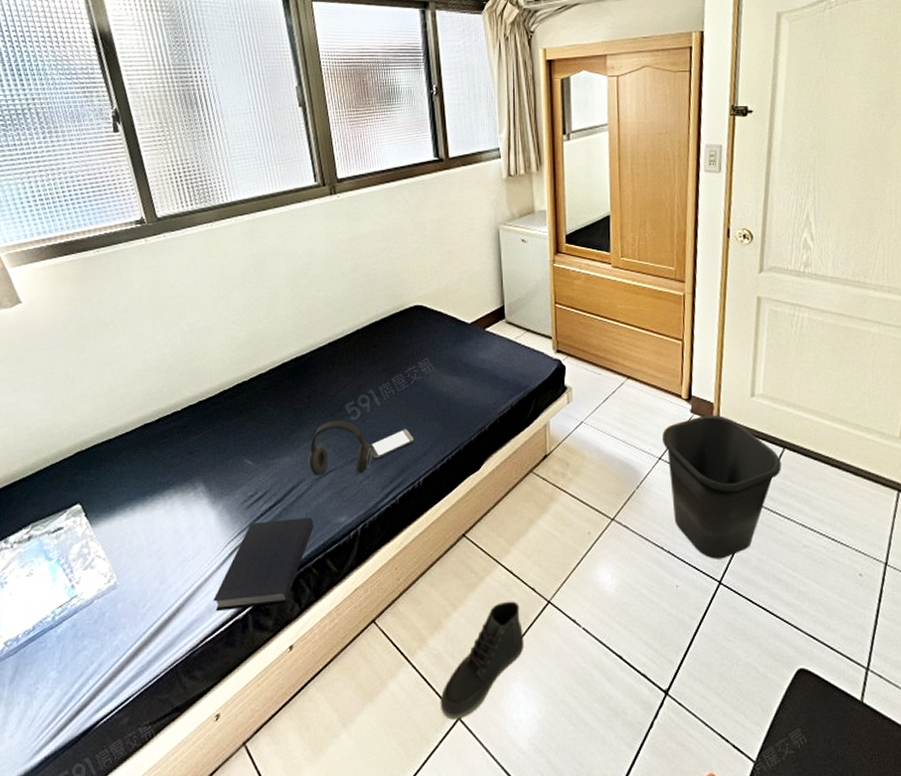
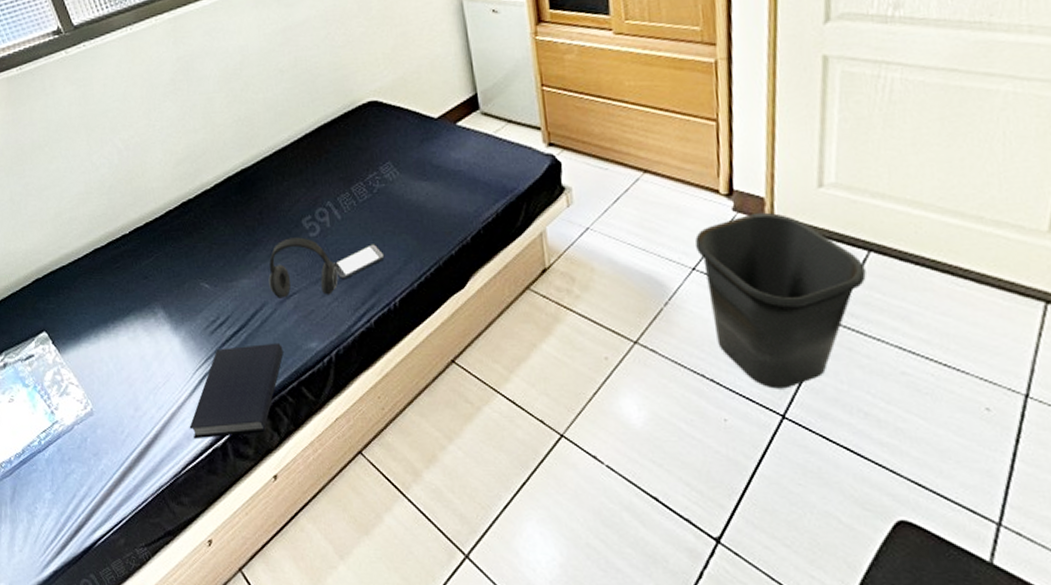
sneaker: present [440,601,524,720] -> none [443,434,536,558]

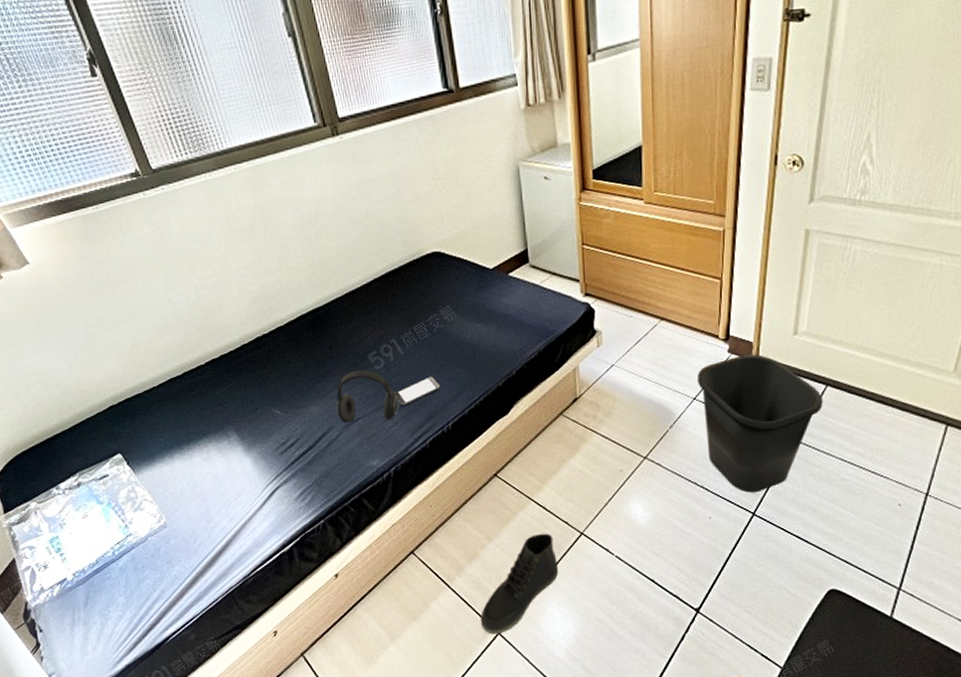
book: present [189,342,283,439] -> none [258,461,347,546]
sneaker: none [443,434,536,558] -> present [480,533,559,634]

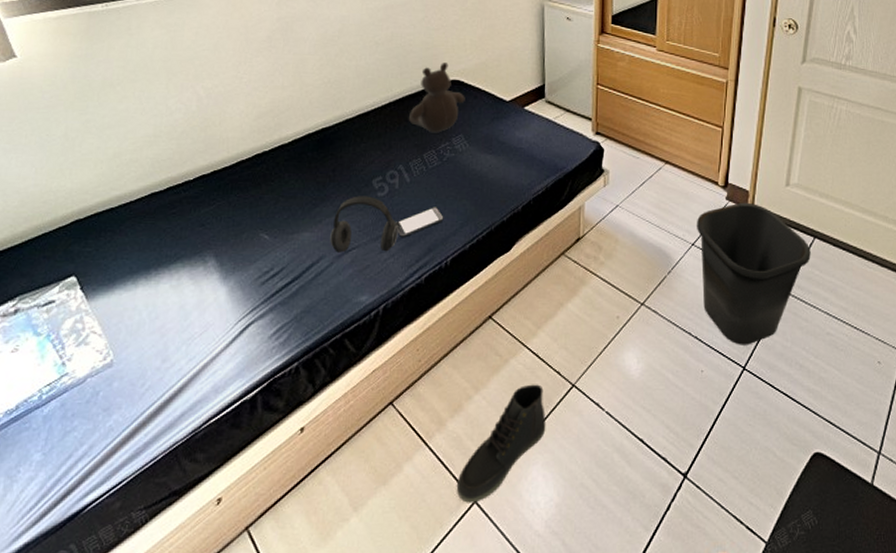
stuffed animal: none [395,235,448,306] -> present [409,62,465,133]

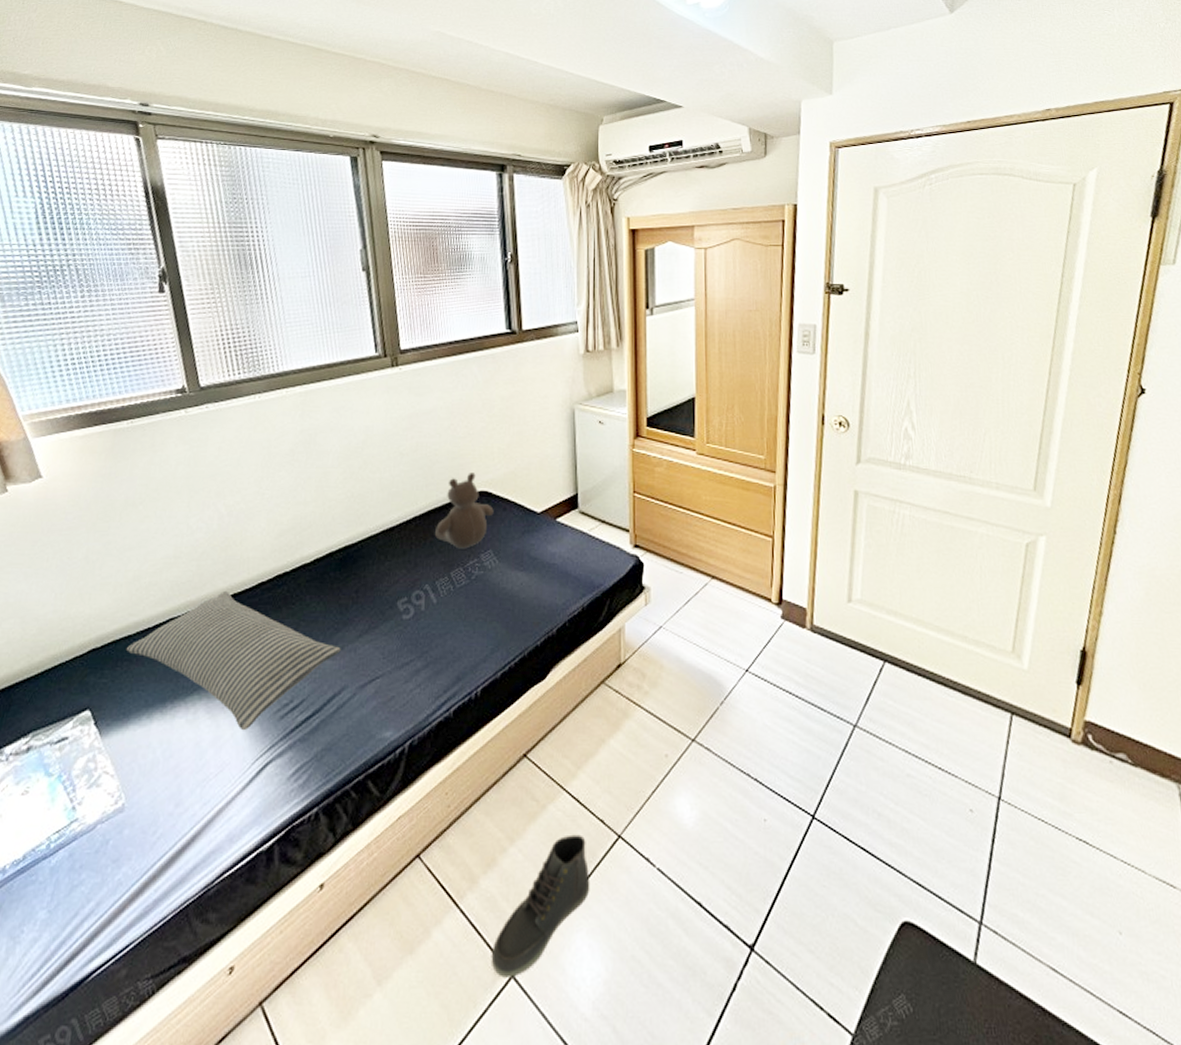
pillow: none [110,169,319,295] -> present [127,591,341,731]
headphones: present [330,196,399,253] -> none [352,619,425,682]
smartphone: present [395,207,444,238] -> none [421,630,473,666]
waste bin: present [696,202,811,345] -> none [749,621,882,789]

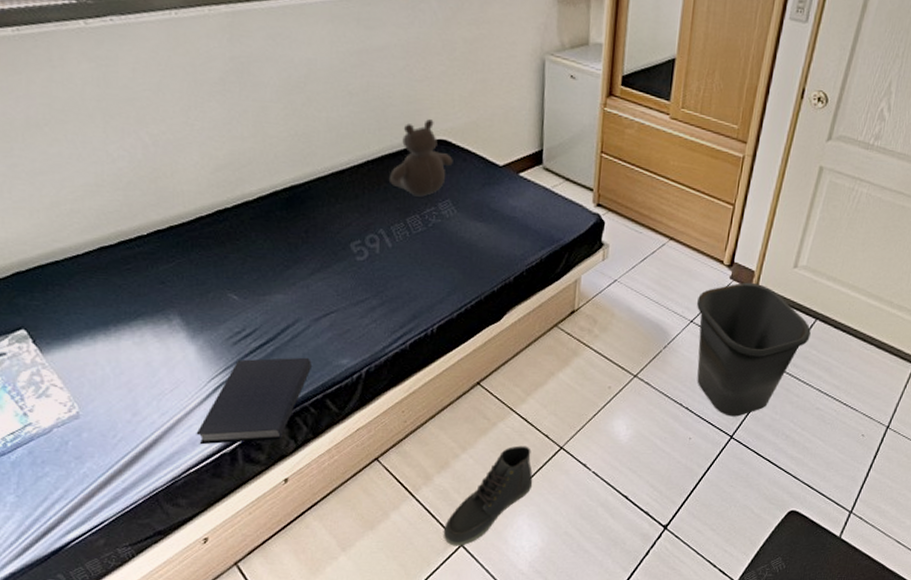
pillow: present [127,591,341,731] -> none [56,223,292,354]
book: none [234,730,355,842] -> present [196,357,312,445]
waste bin: none [749,621,882,789] -> present [696,282,811,417]

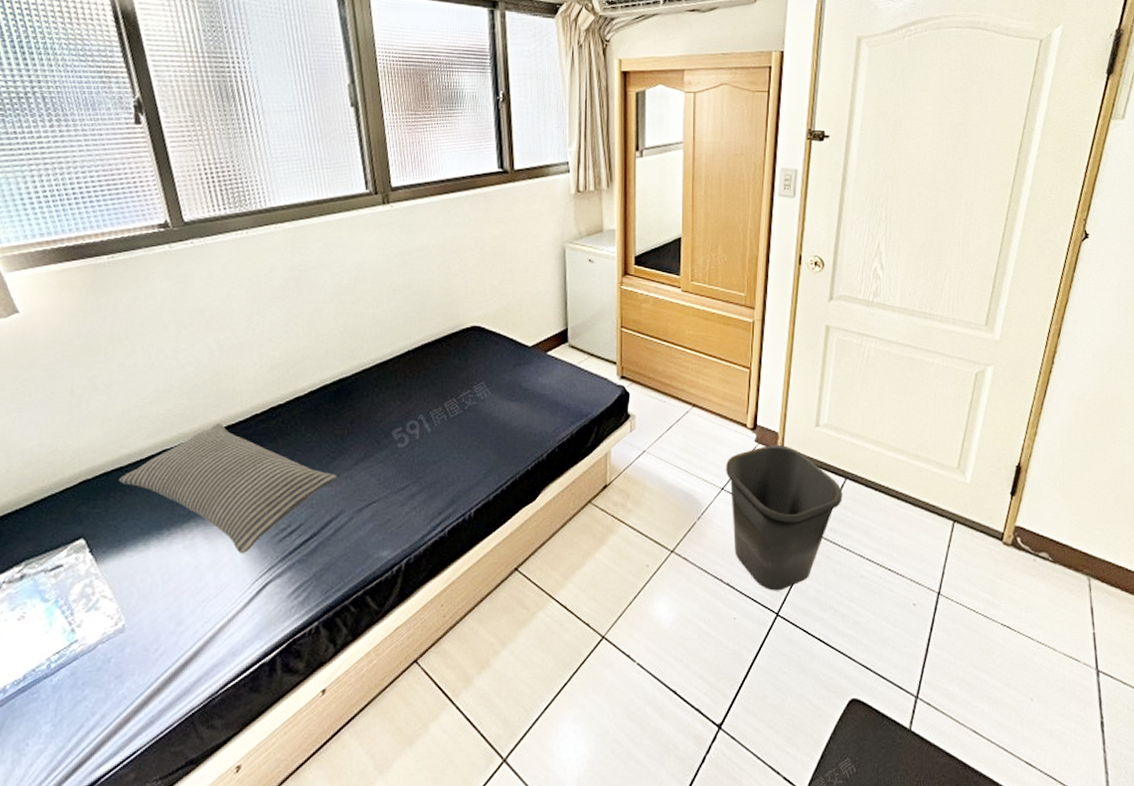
pillow: none [56,223,292,354] -> present [119,424,337,554]
book: present [196,357,312,445] -> none [236,551,353,655]
stuffed animal: present [390,119,453,197] -> none [429,308,486,381]
sneaker: present [443,445,533,546] -> none [484,637,576,762]

